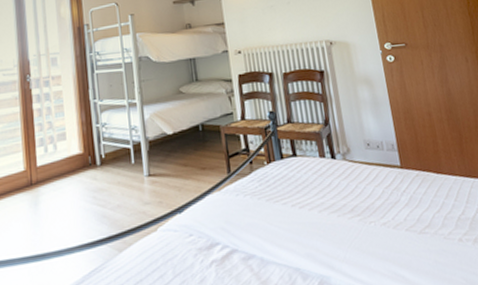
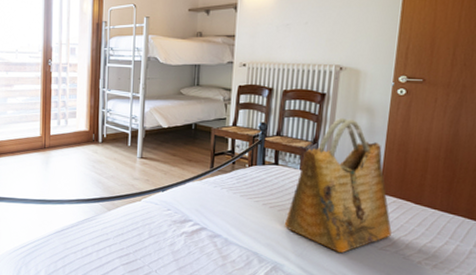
grocery bag: none [318,93,425,248] -> present [284,118,392,254]

